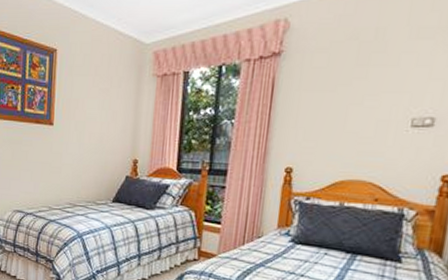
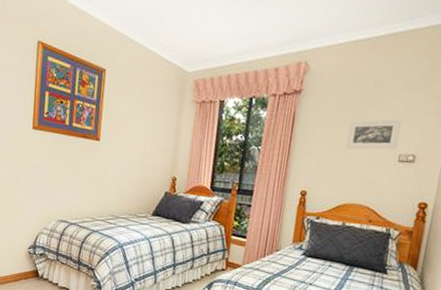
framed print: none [341,75,414,115] -> present [346,119,402,150]

